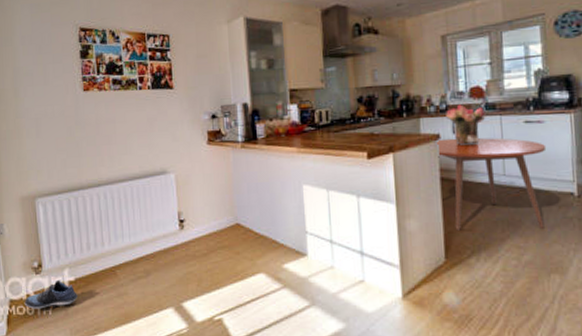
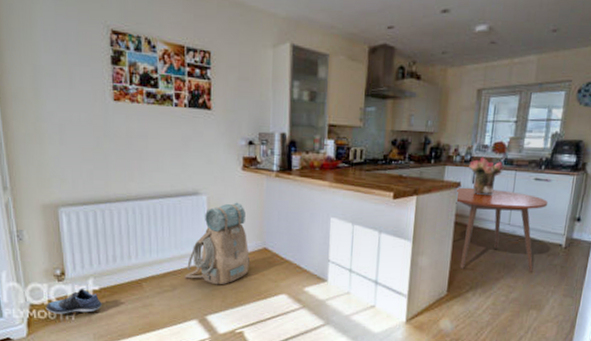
backpack: none [157,178,224,268] -> present [184,202,251,285]

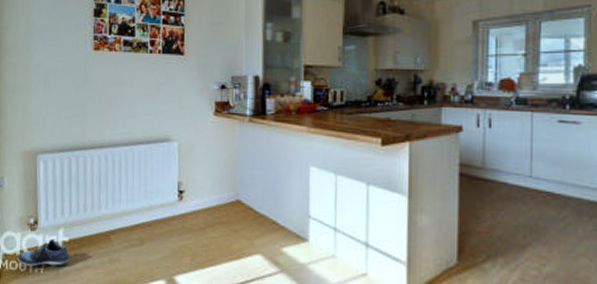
backpack: present [184,202,251,285] -> none [153,149,223,241]
dining table: present [456,187,549,273] -> none [458,131,581,241]
bouquet: present [469,157,504,196] -> none [471,96,516,142]

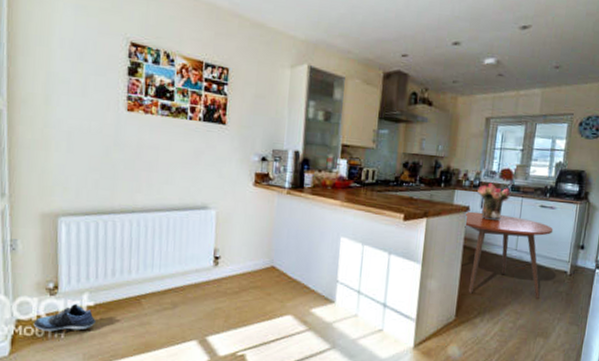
dining table: none [458,131,581,241] -> present [465,211,554,300]
bouquet: none [471,96,516,142] -> present [477,182,511,221]

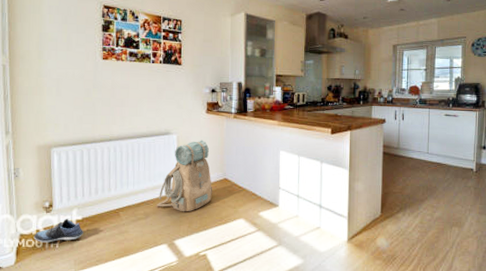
backpack: none [187,218,257,304] -> present [156,140,213,212]
dining table: present [465,211,554,300] -> none [383,123,458,195]
bouquet: present [477,182,511,221] -> none [391,98,419,130]

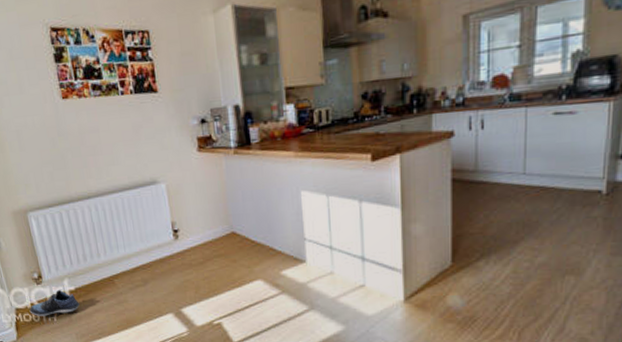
backpack: present [156,140,213,212] -> none [154,186,220,276]

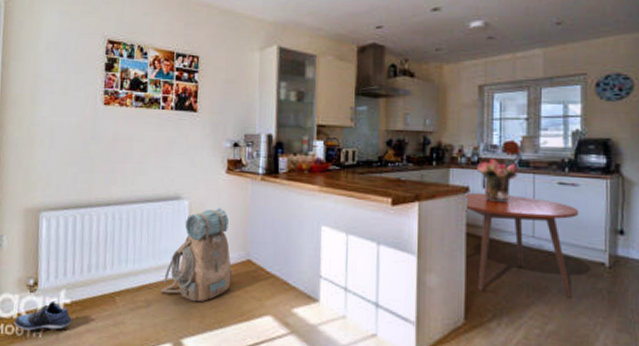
backpack: none [154,186,220,276] -> present [160,208,233,302]
dining table: none [450,133,577,234] -> present [465,192,580,299]
bouquet: none [462,96,509,143] -> present [477,158,519,203]

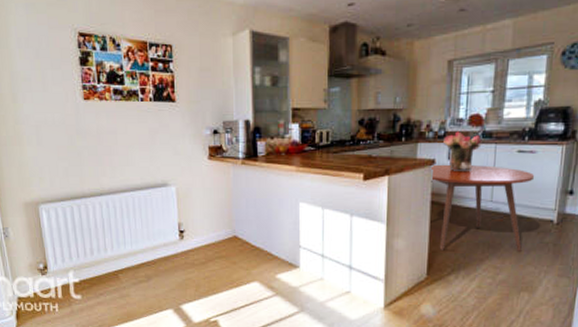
shoe: present [14,300,72,333] -> none [31,280,82,308]
backpack: present [160,208,233,302] -> none [158,192,221,275]

